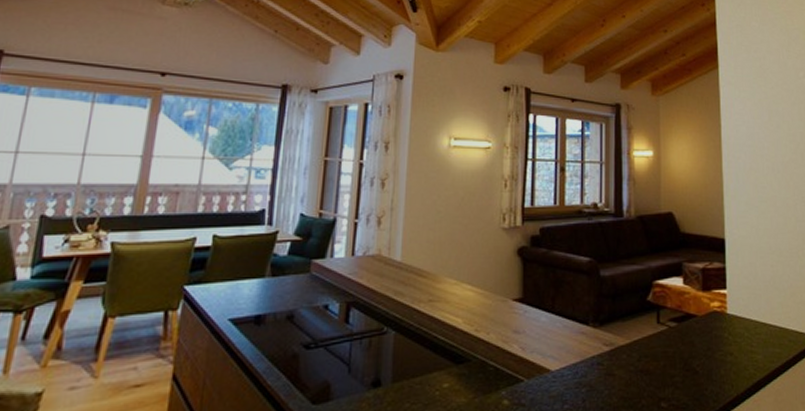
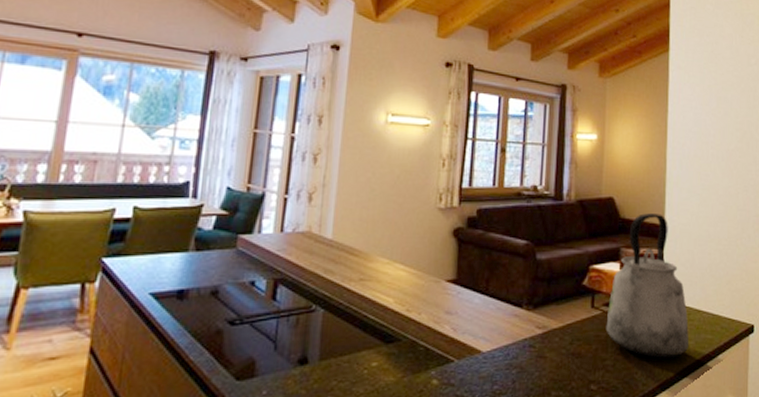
kettle: none [672,227,758,374] -> present [605,213,690,358]

